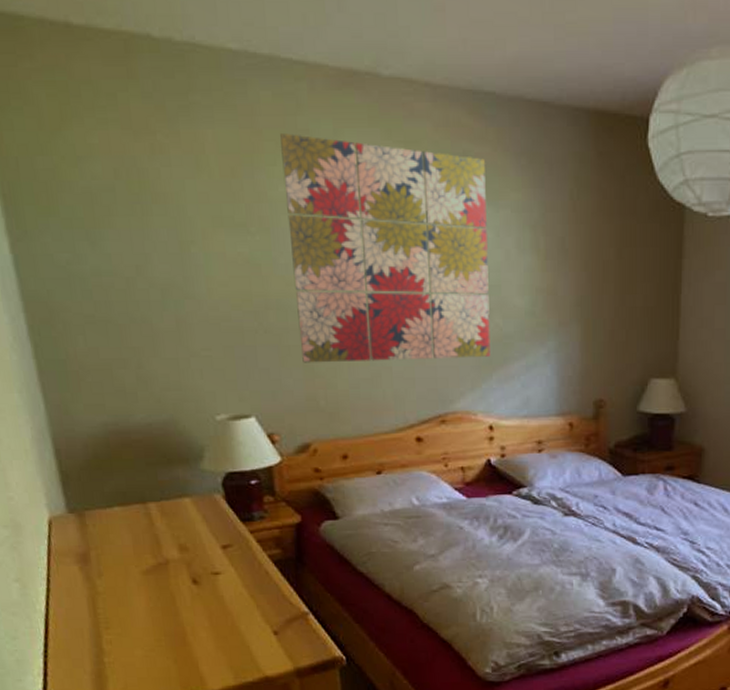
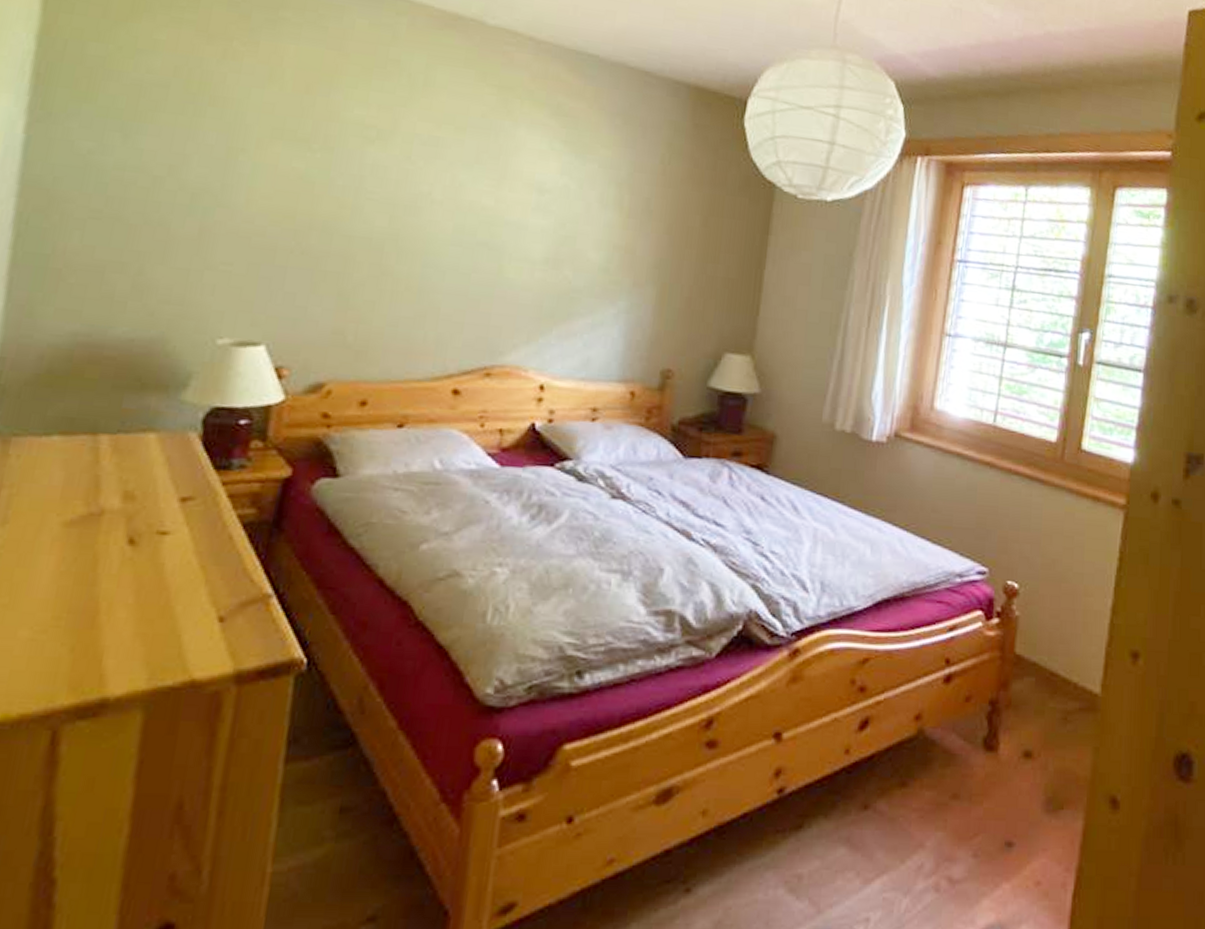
wall art: present [280,134,491,363] -> none [338,60,579,310]

